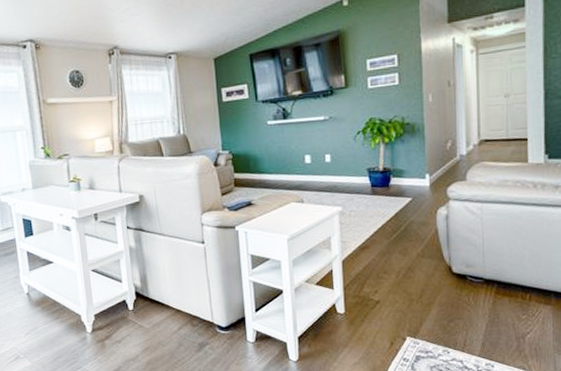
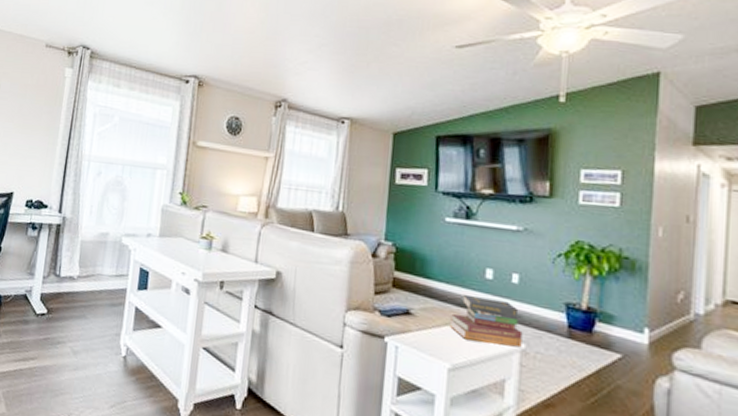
books: none [284,177,339,214] -> present [450,295,523,348]

